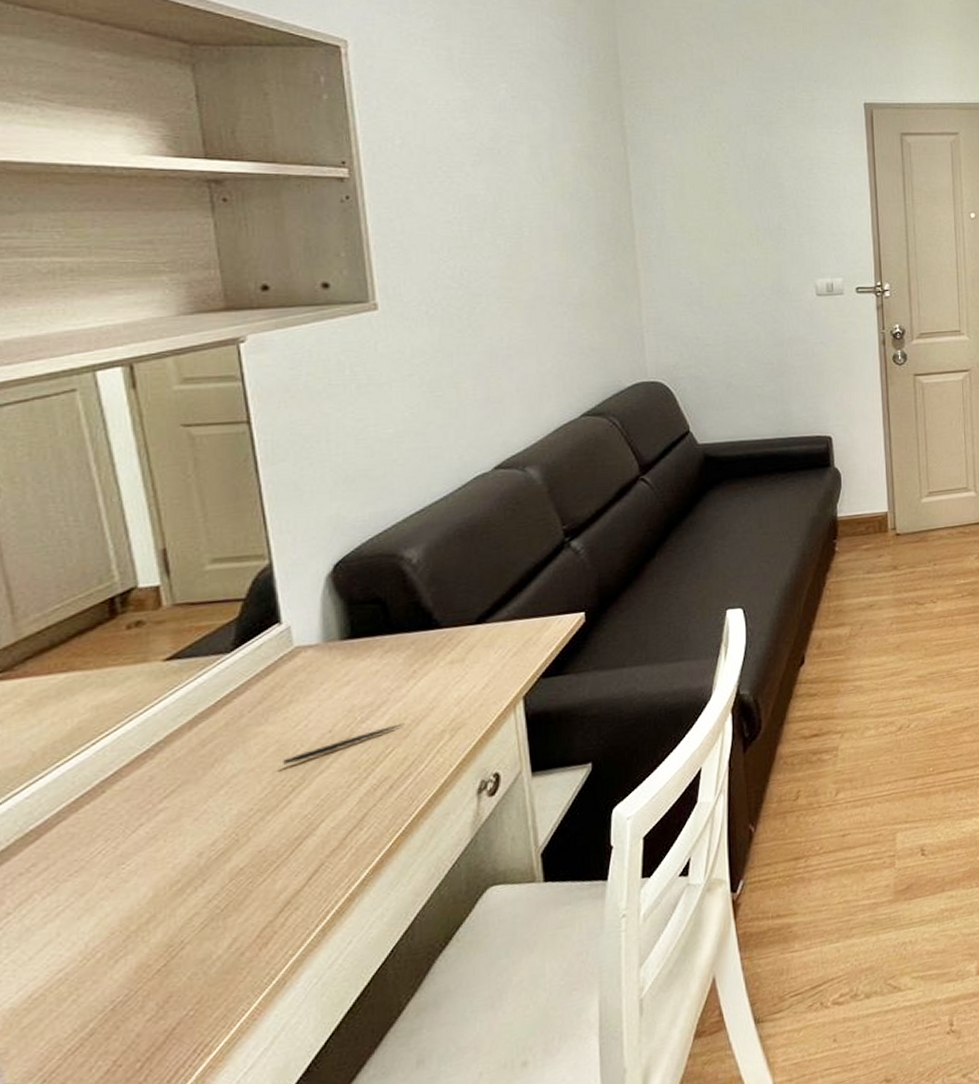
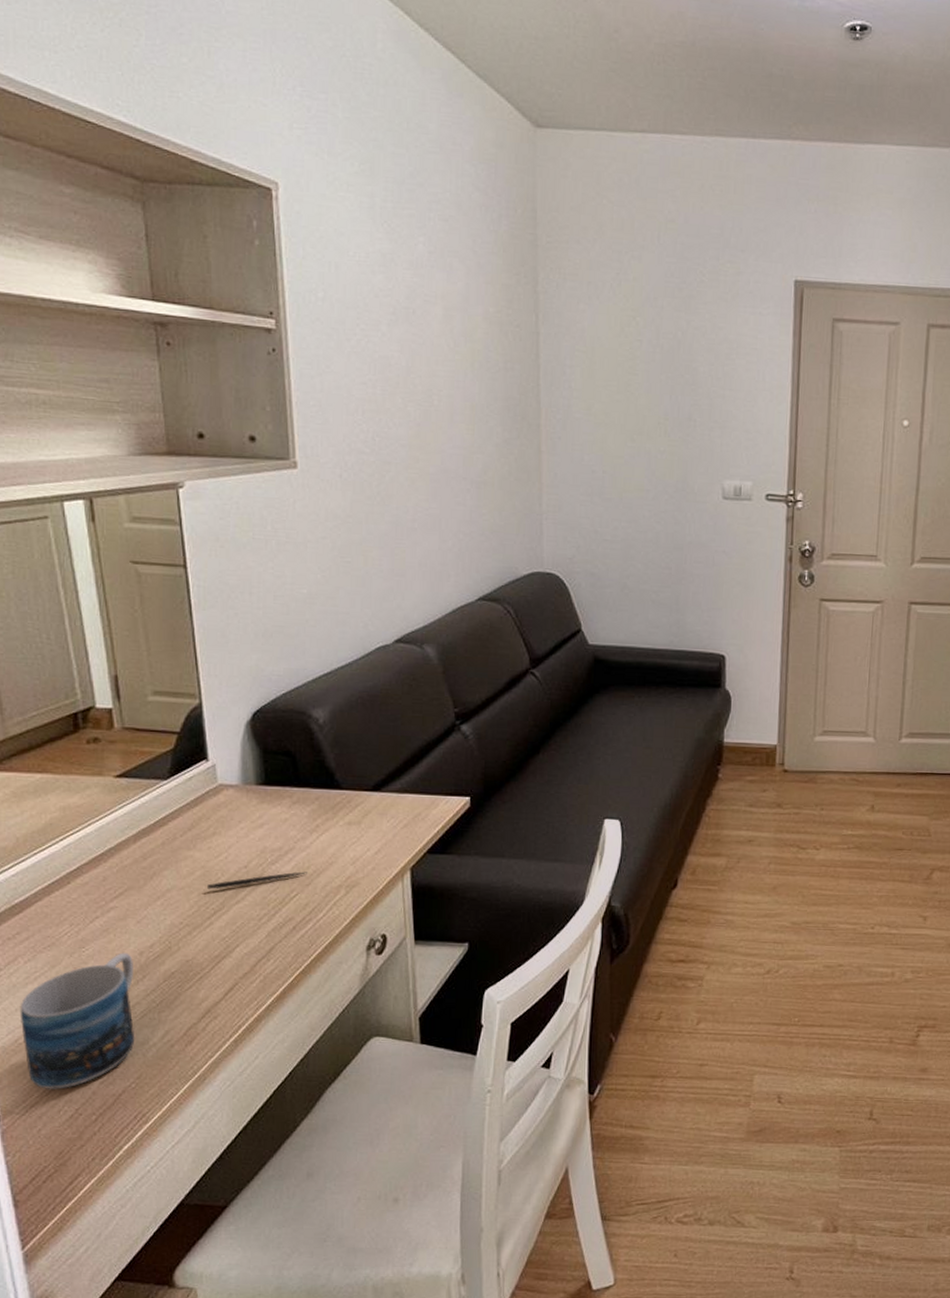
mug: none [35,857,193,1047] -> present [20,952,135,1090]

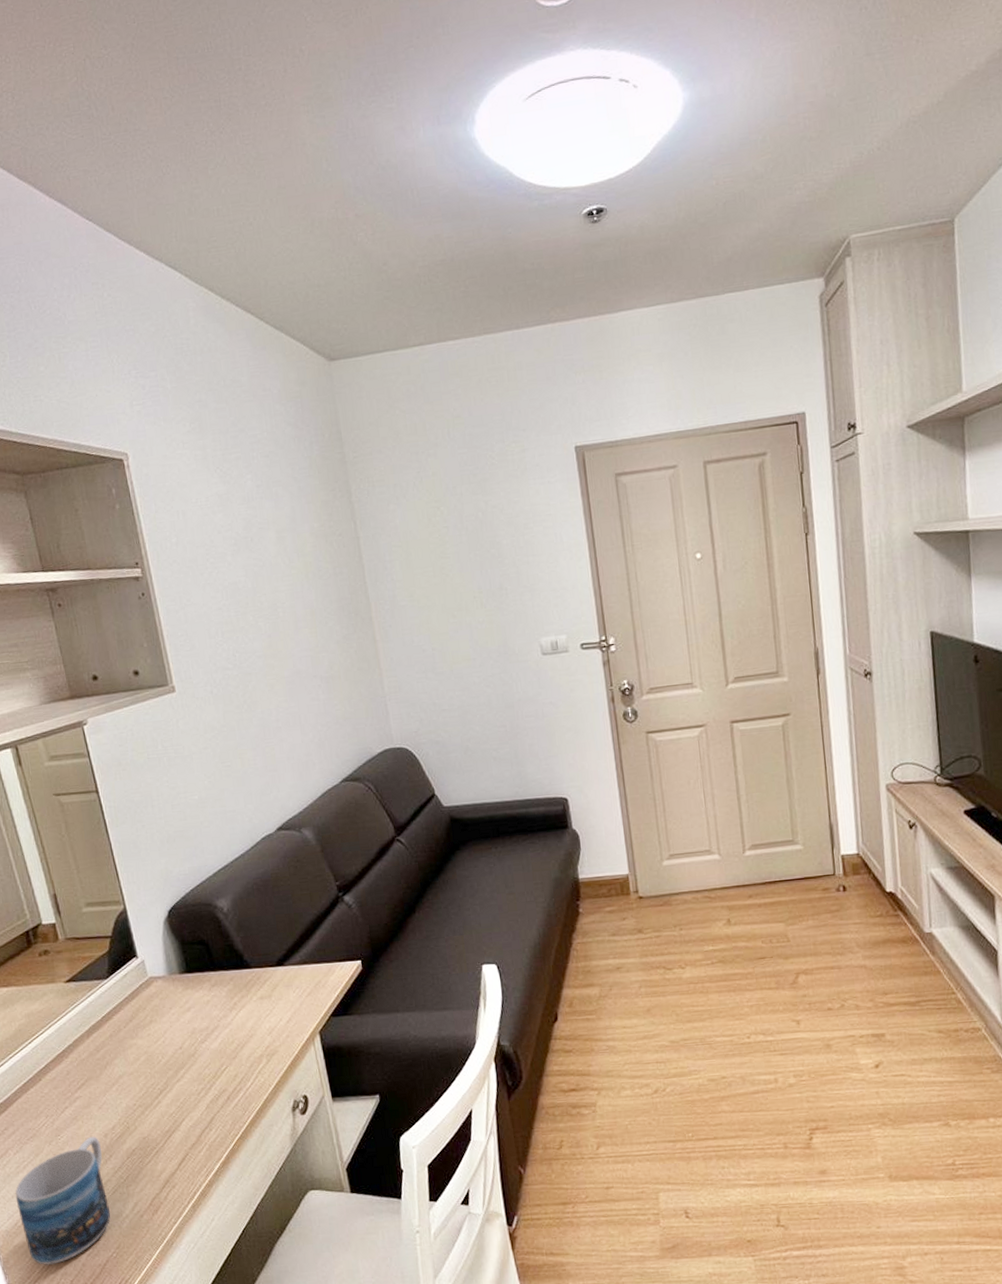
pen: present [207,871,307,890] -> none [151,1046,233,1072]

